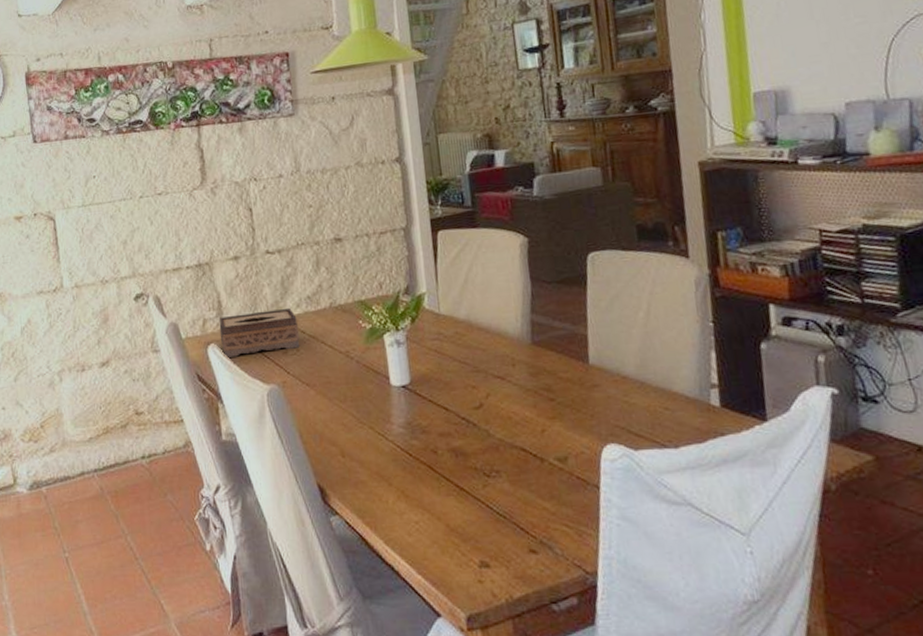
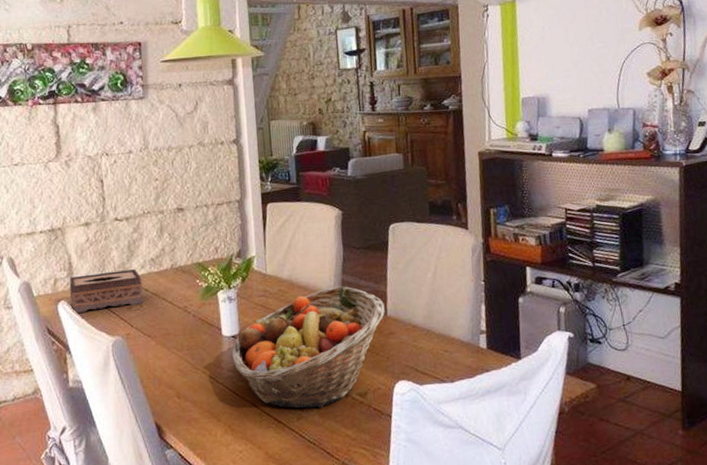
fruit basket: none [402,328,586,474] -> present [231,286,385,409]

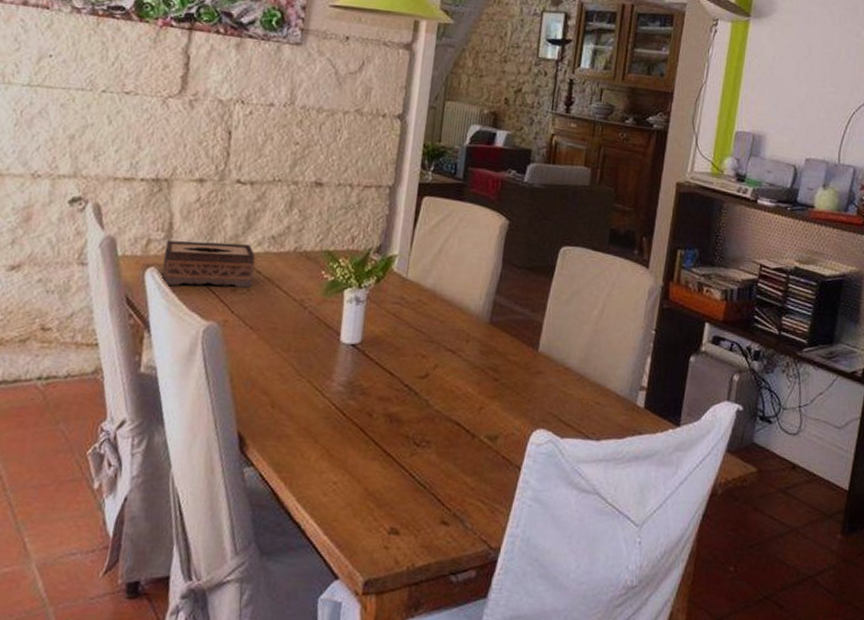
fruit basket: present [231,286,385,409] -> none [347,307,538,446]

